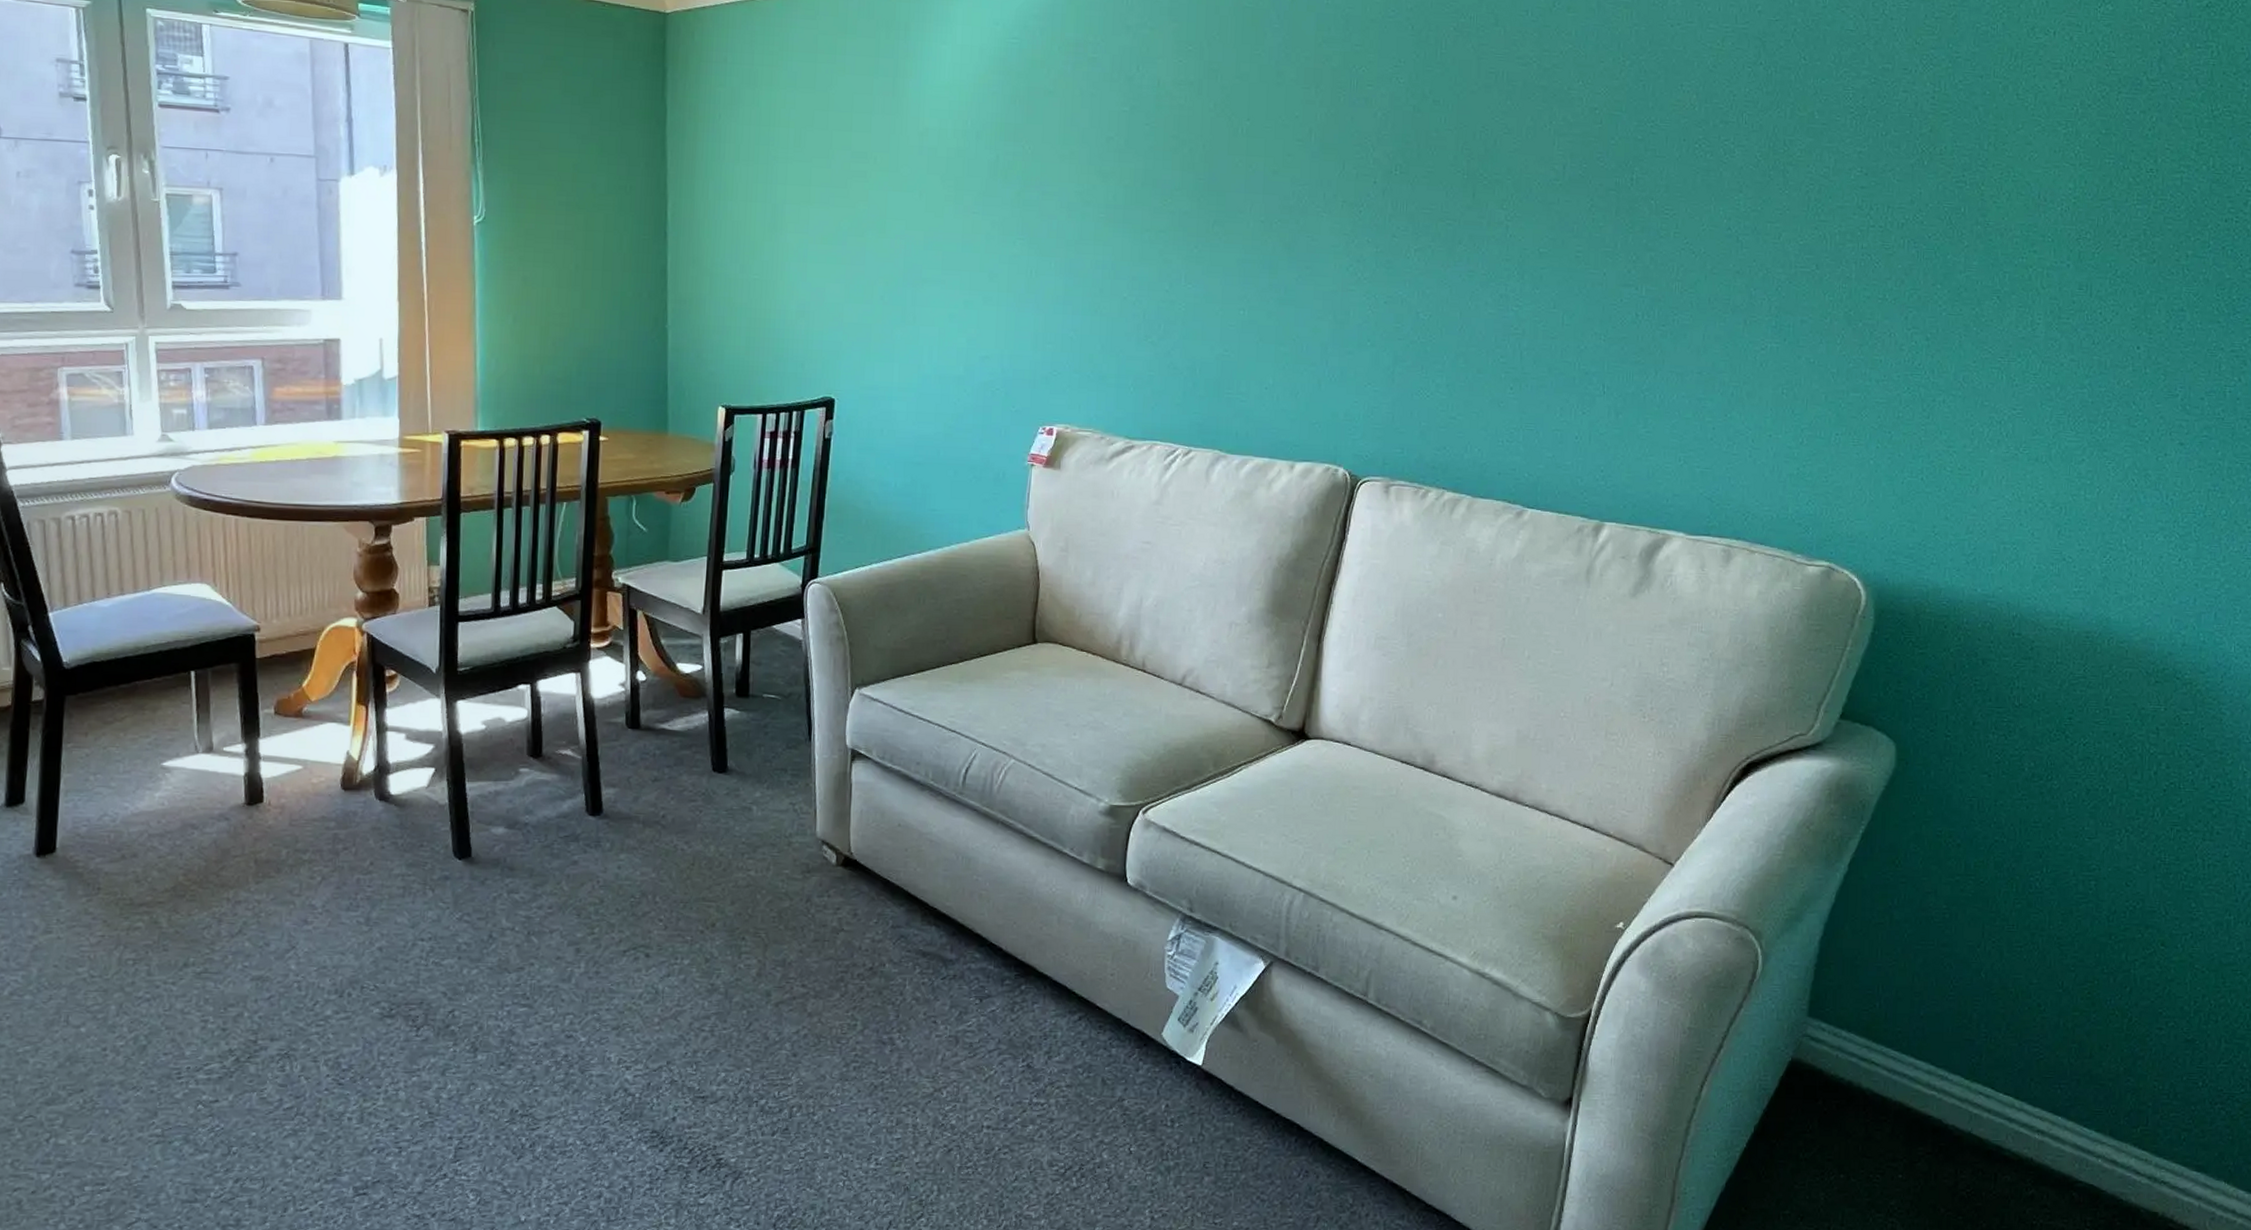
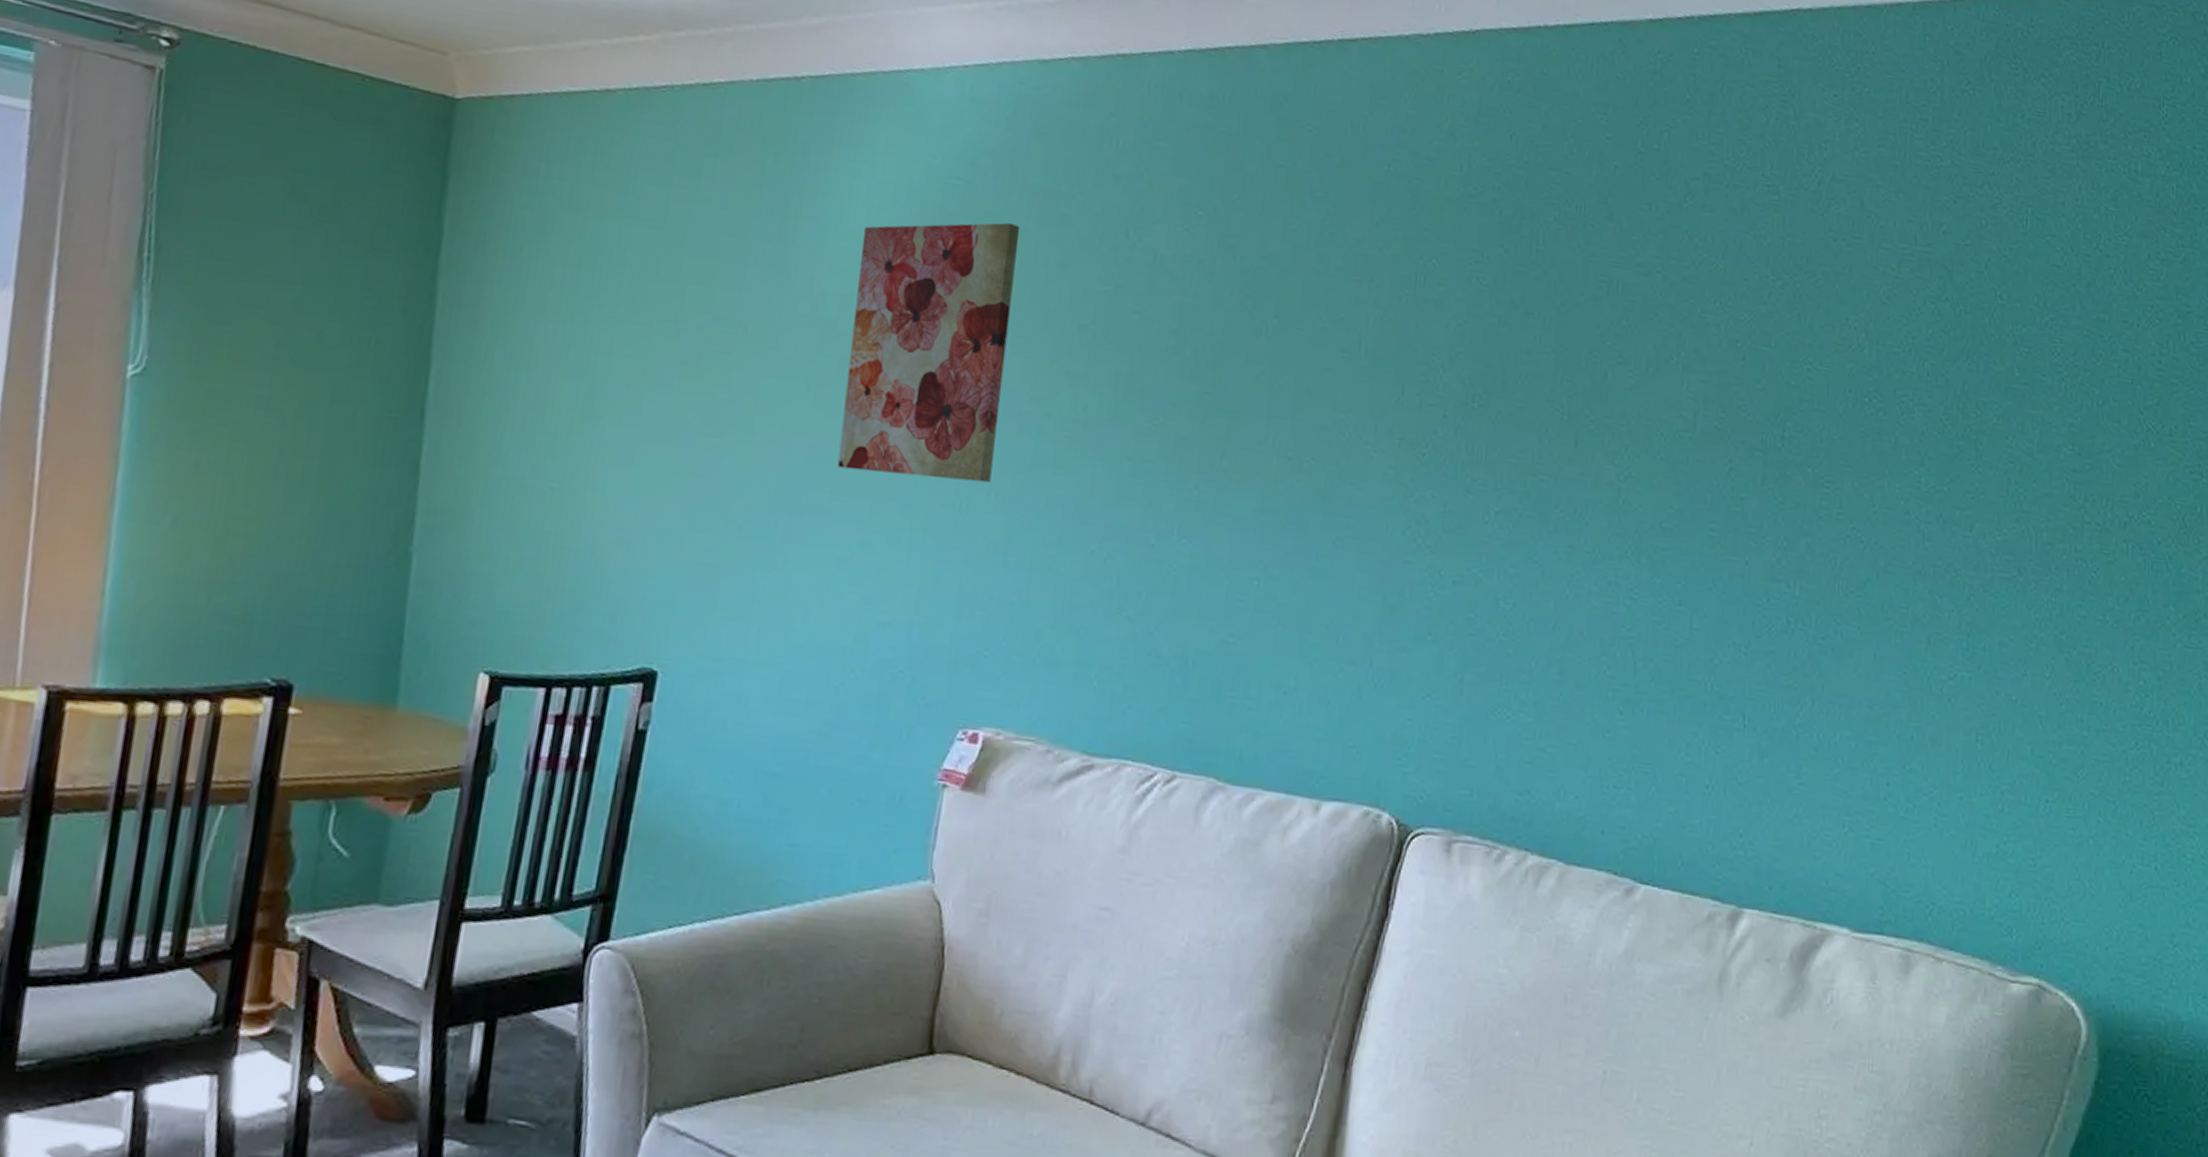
wall art: none [945,67,1061,255] -> present [837,222,1021,483]

